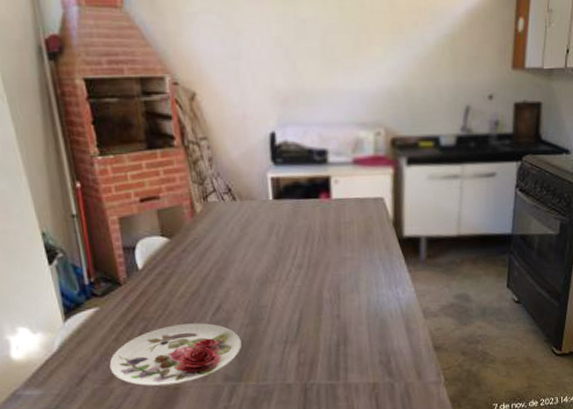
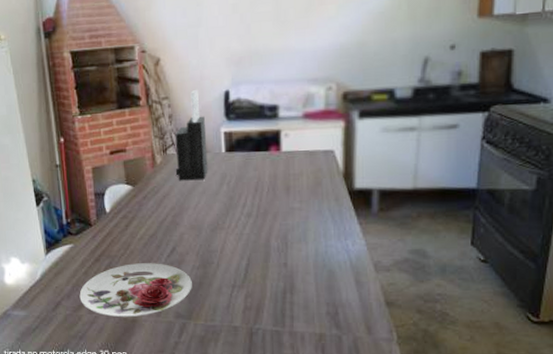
knife block: none [216,129,255,232] -> present [175,89,208,181]

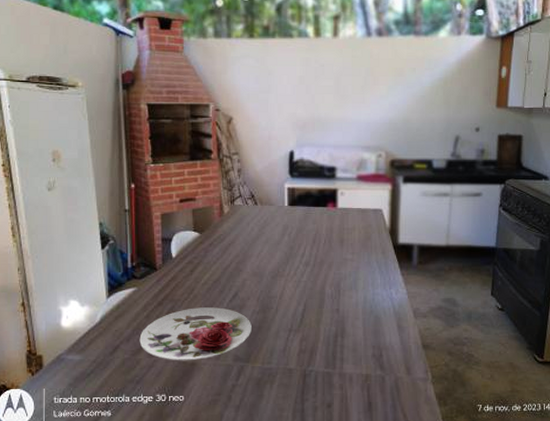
knife block: present [175,89,208,181] -> none [241,147,272,230]

